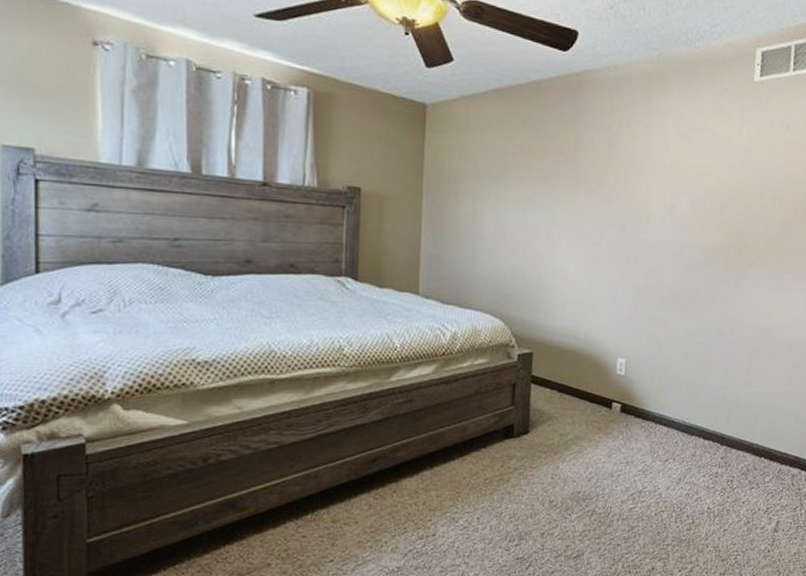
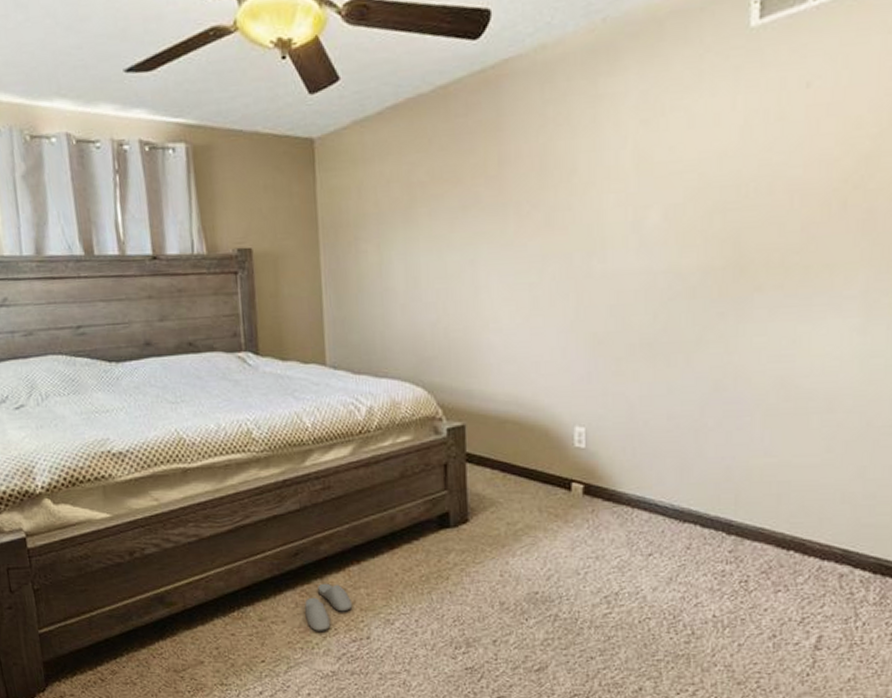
slippers: none [378,486,423,531] -> present [304,583,353,631]

